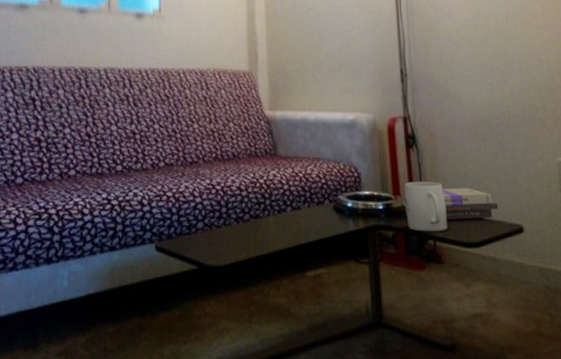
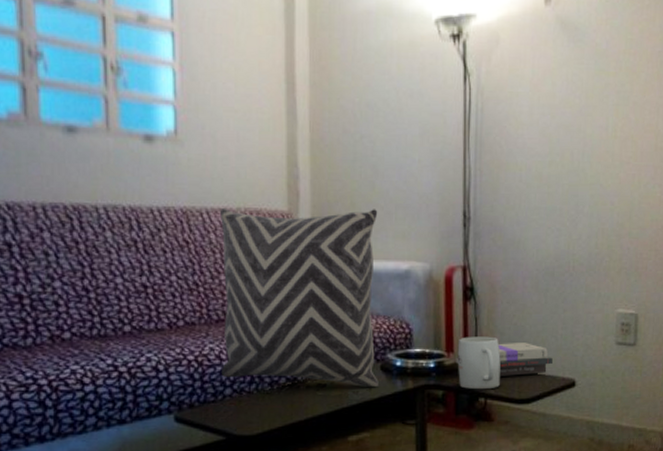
pillow: none [194,68,332,227] -> present [220,209,379,388]

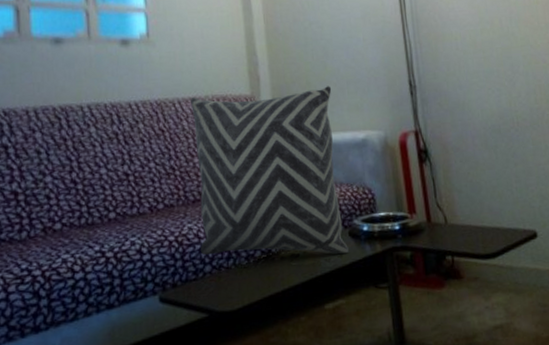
books: present [456,343,553,376] -> none [419,198,512,233]
mug: present [457,336,501,390] -> none [419,195,464,249]

